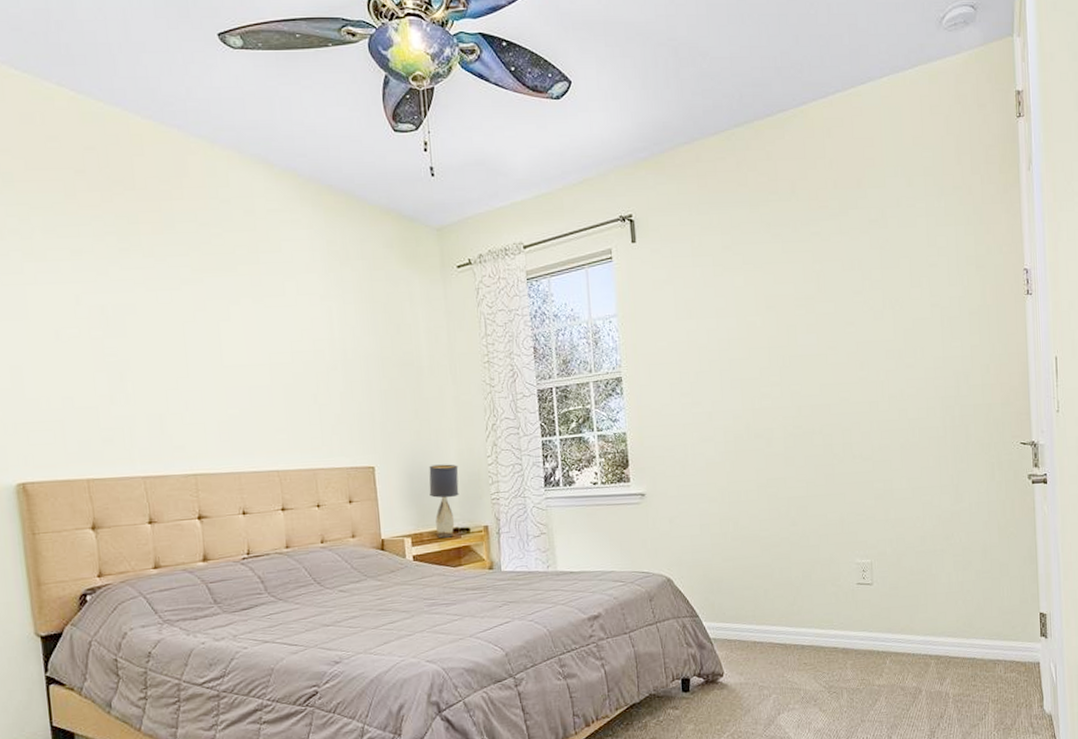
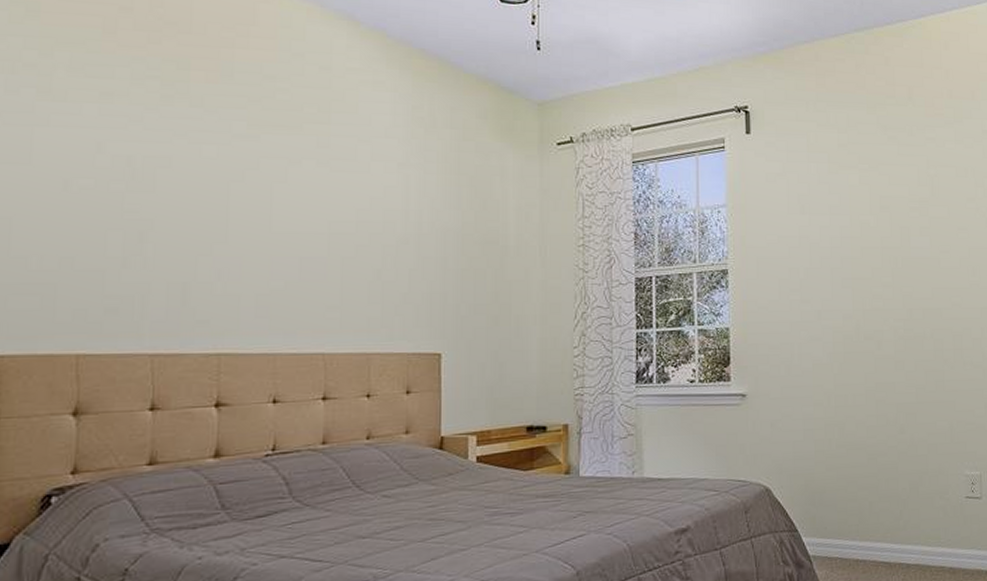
table lamp: present [429,464,459,538] -> none [503,354,540,437]

